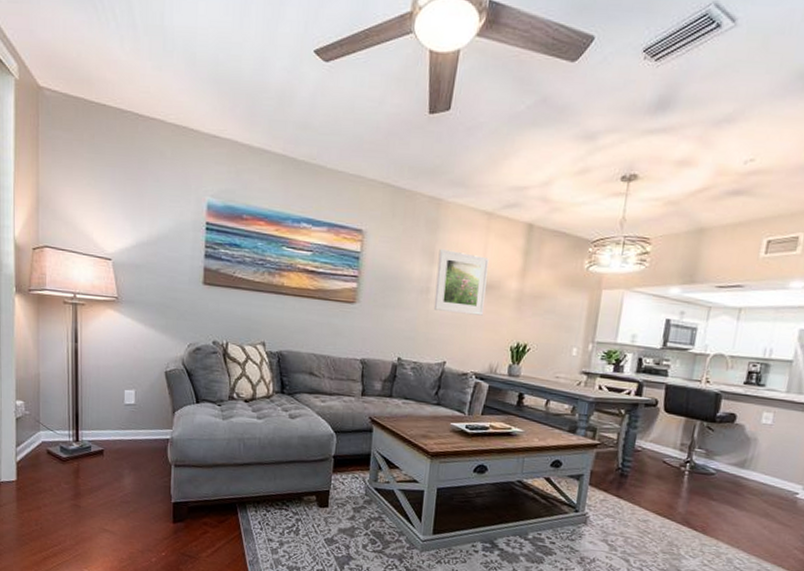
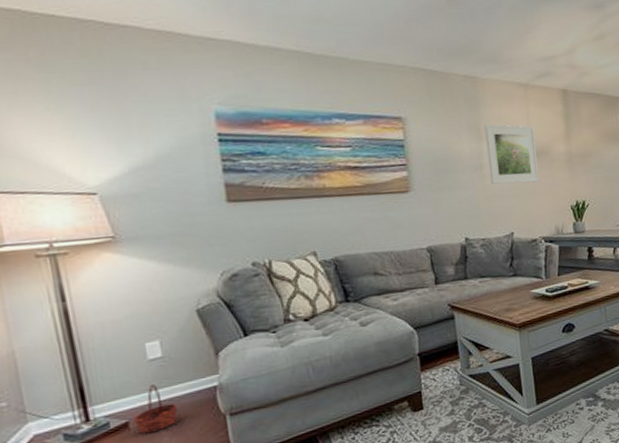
basket: none [107,425,139,464] -> present [133,384,178,435]

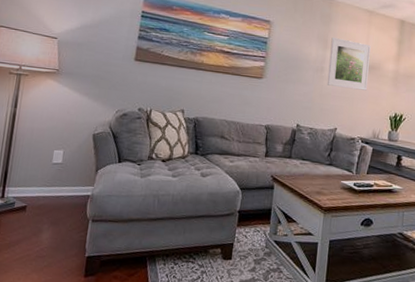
basket: present [133,384,178,435] -> none [30,182,61,219]

